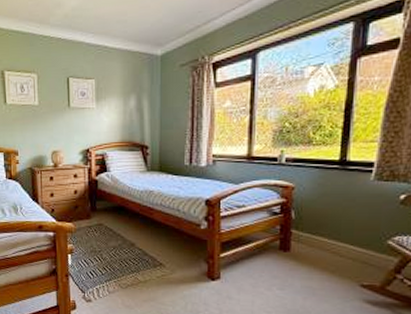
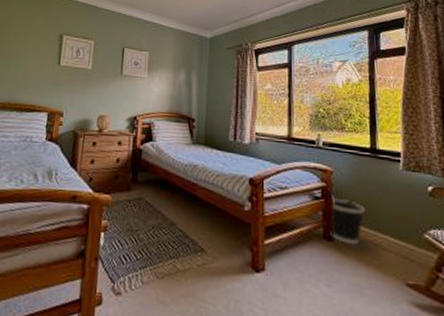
wastebasket: none [287,212,327,254] -> present [330,197,366,246]

